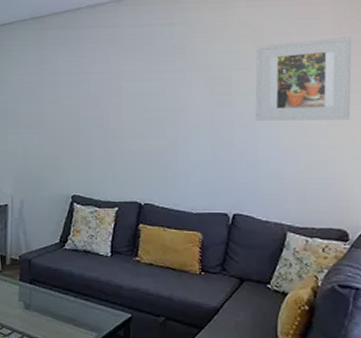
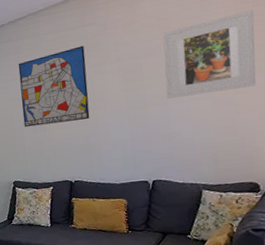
wall art: none [92,46,170,131] -> present [18,45,90,128]

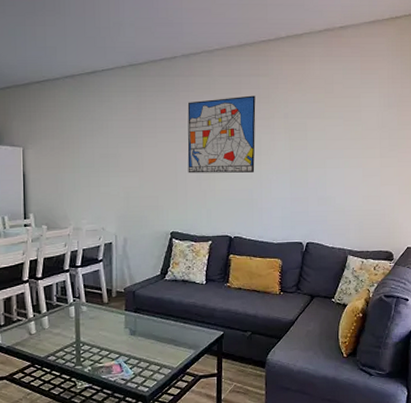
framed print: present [163,10,256,99] -> none [326,91,401,163]

